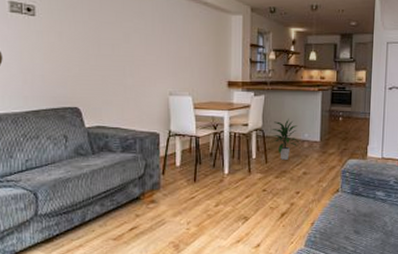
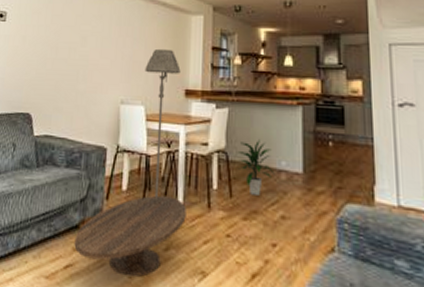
coffee table: none [137,167,231,229] -> present [74,195,186,277]
floor lamp: none [190,45,223,168] -> present [145,48,181,197]

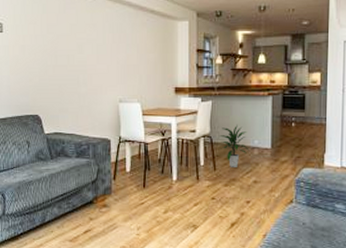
coffee table: present [74,195,186,277] -> none [90,173,180,234]
floor lamp: present [145,48,181,197] -> none [138,52,170,175]

